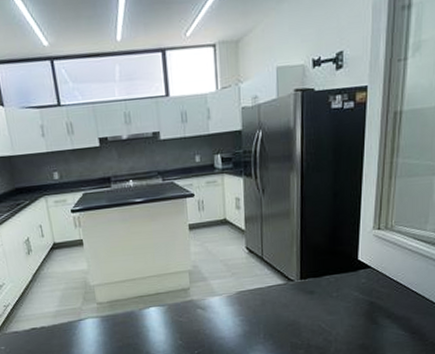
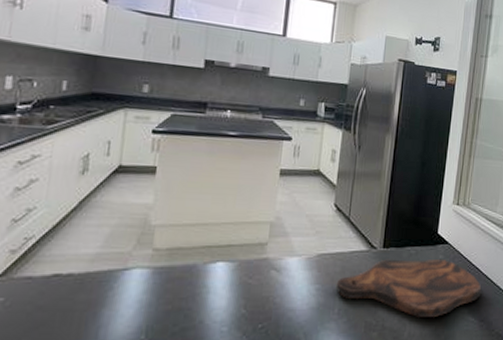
cutting board: none [258,283,412,335] -> present [336,259,482,317]

